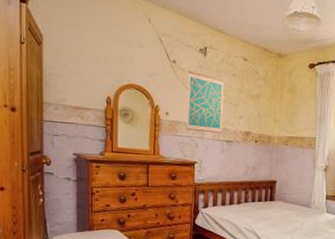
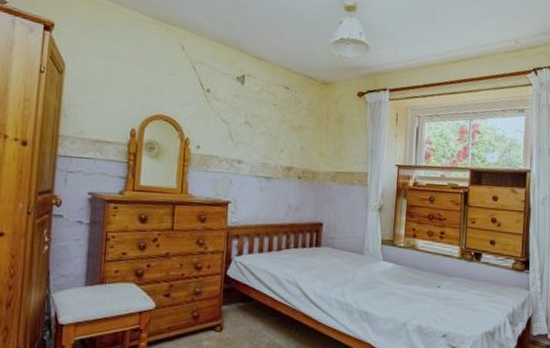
wall art: present [186,71,225,134] -> none [219,101,264,169]

